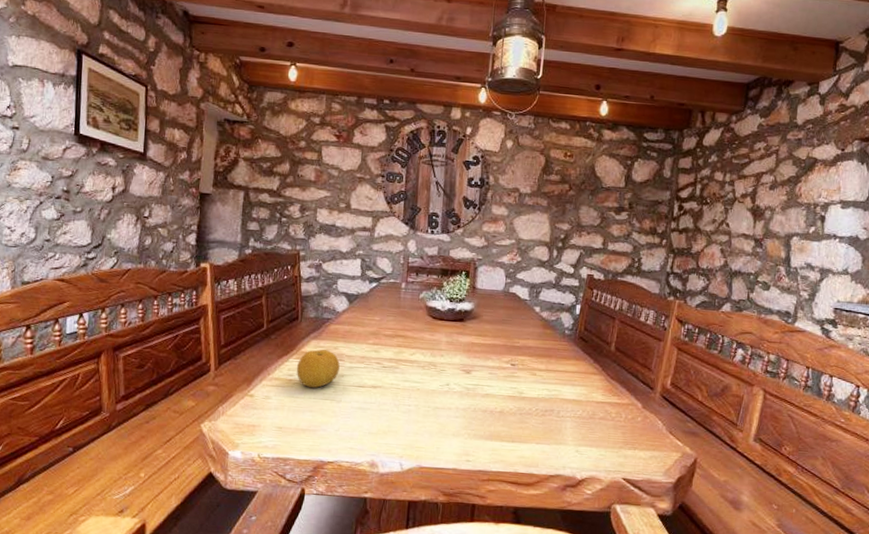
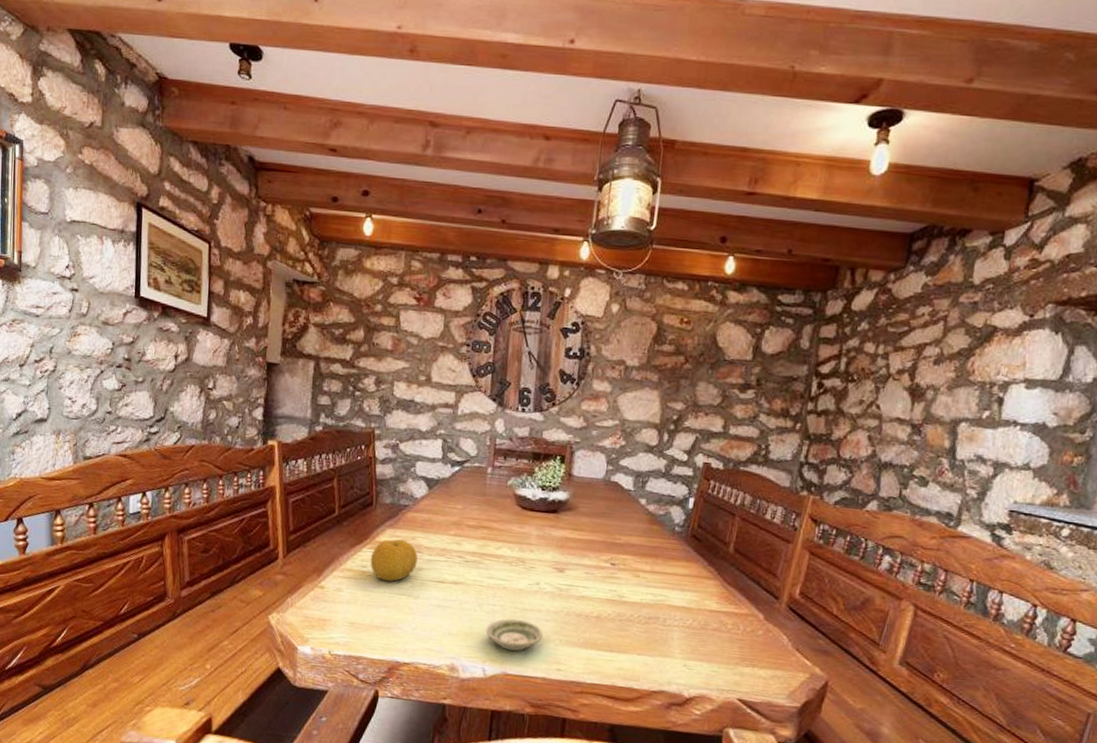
saucer: none [402,416,454,446] -> present [486,618,543,652]

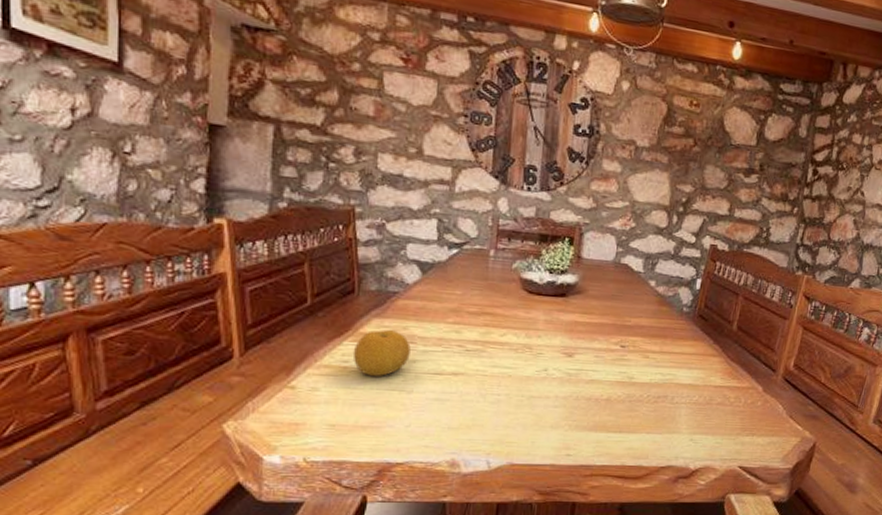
saucer: present [486,618,543,652] -> none [490,407,552,441]

